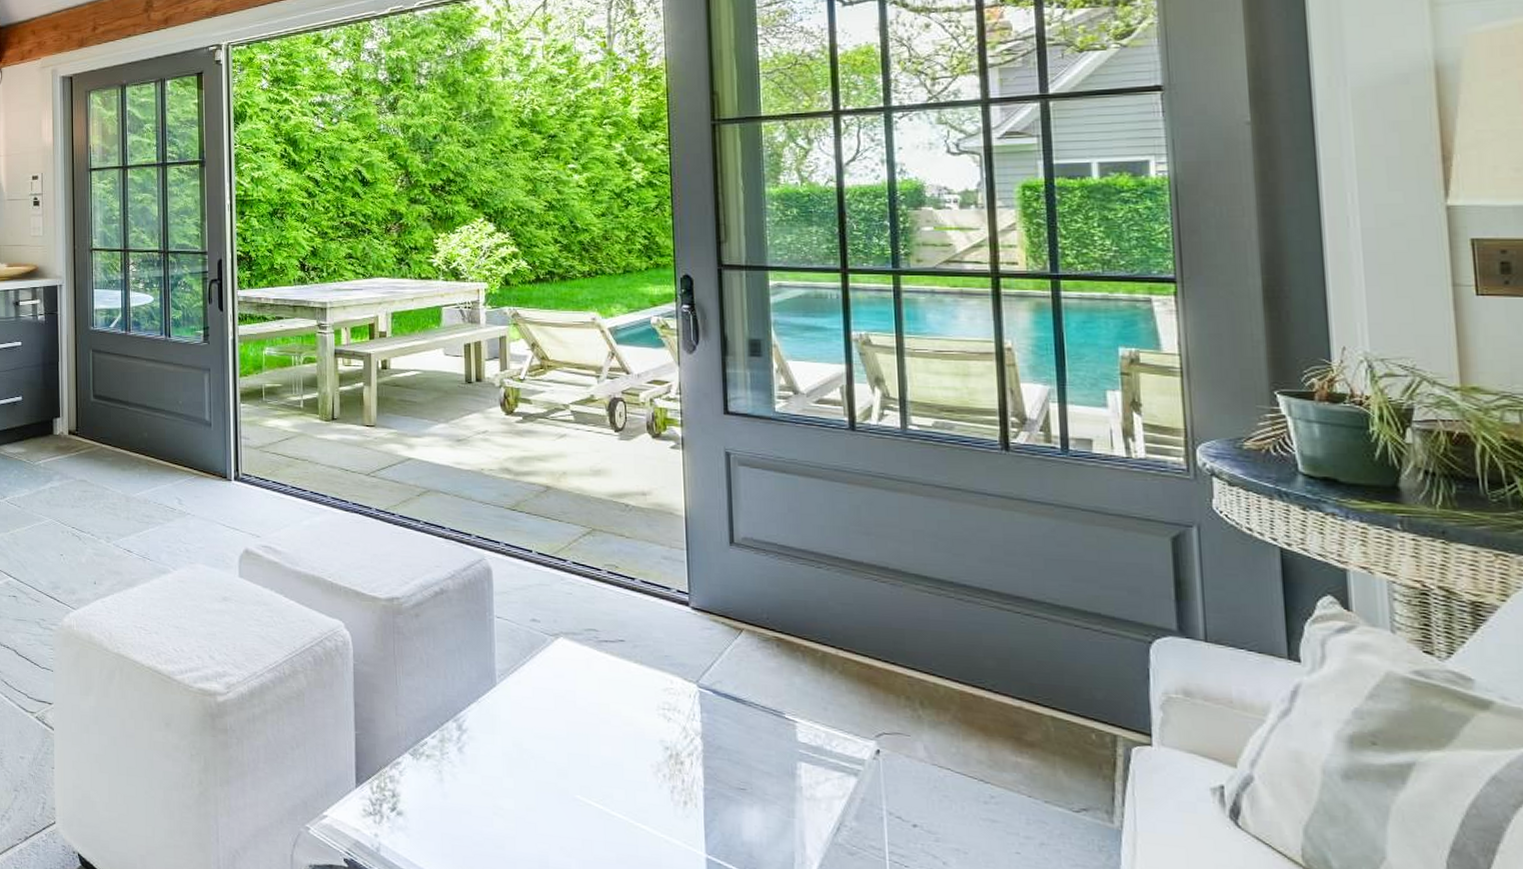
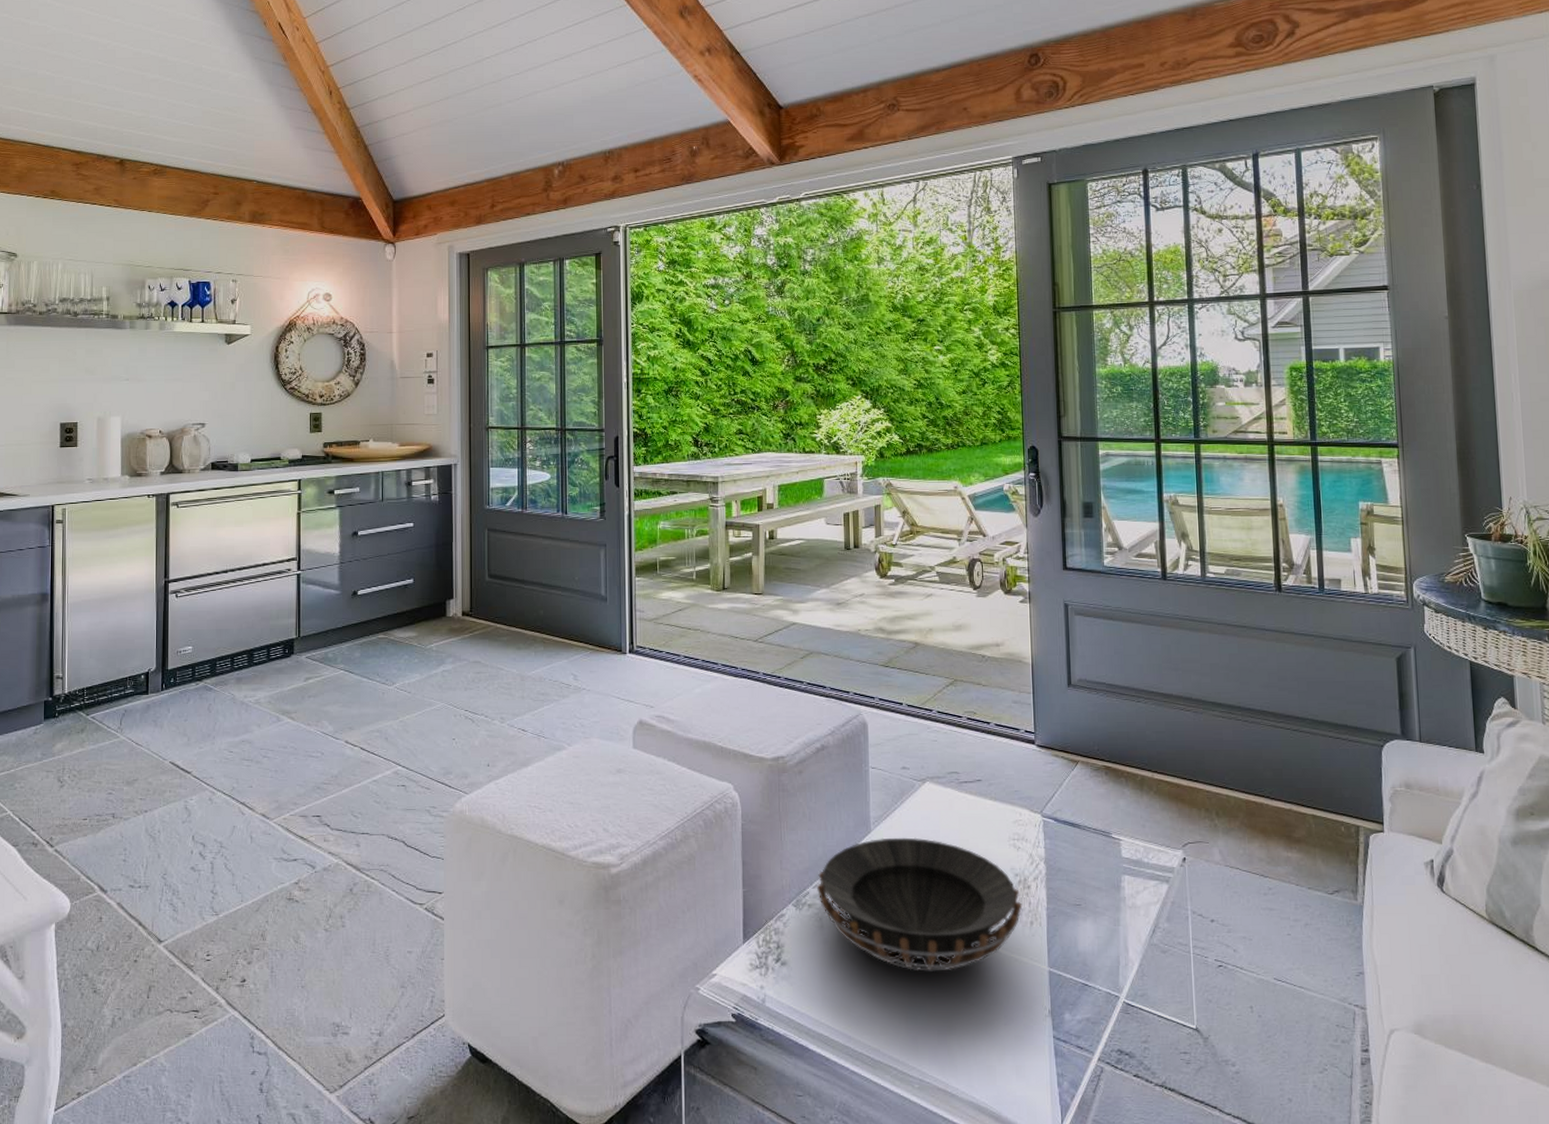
decorative bowl: none [435,692,675,844] -> present [816,837,1023,971]

